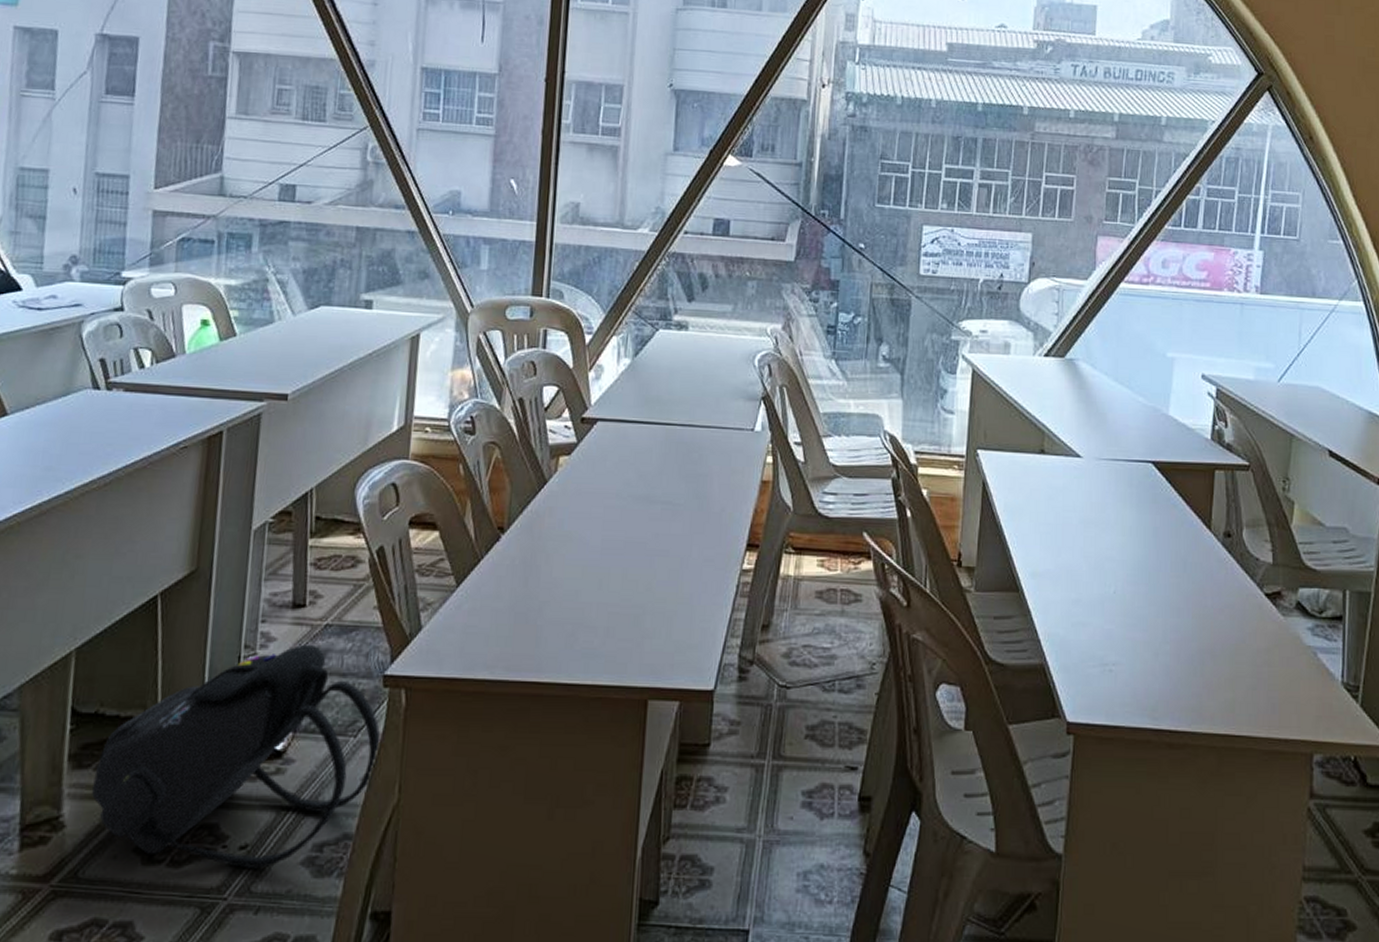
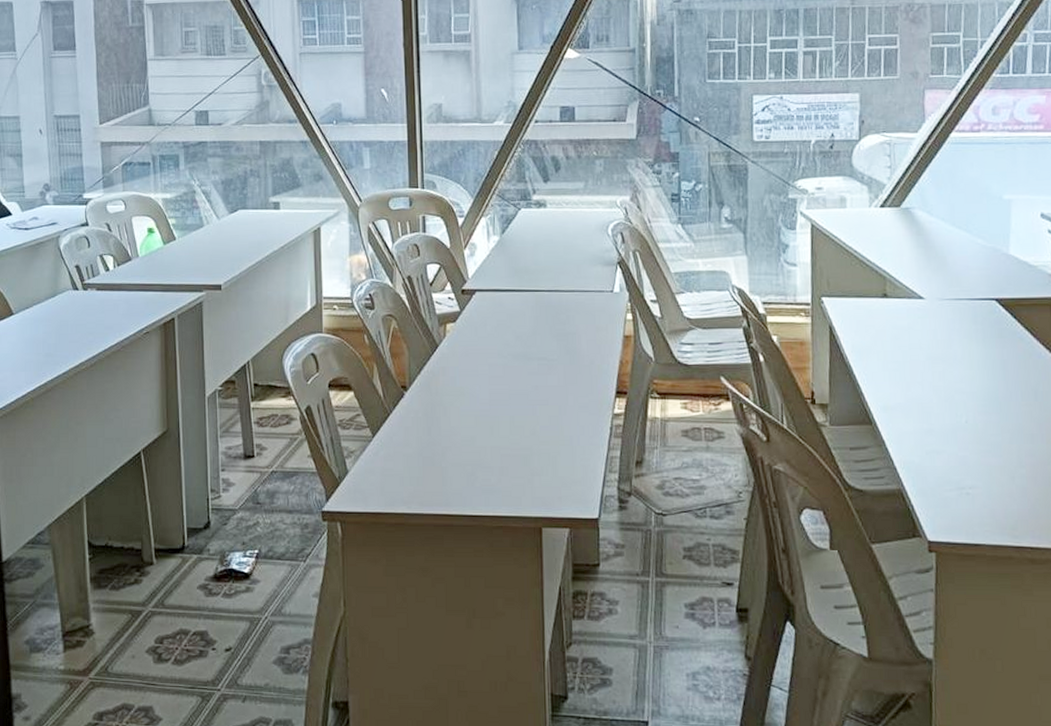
backpack: present [92,644,381,868] -> none [111,487,326,666]

